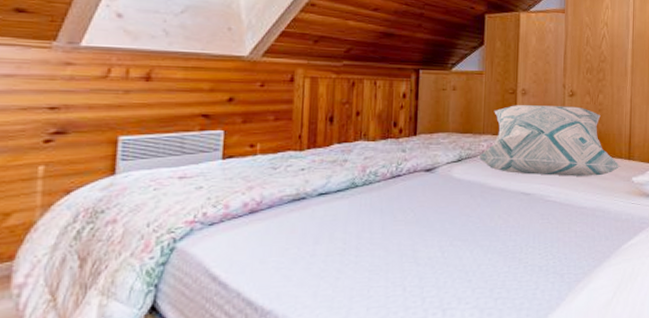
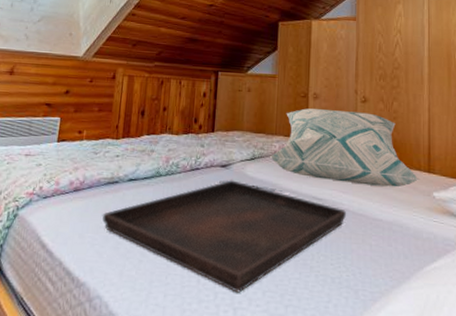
serving tray: none [287,184,553,295] -> present [102,180,346,293]

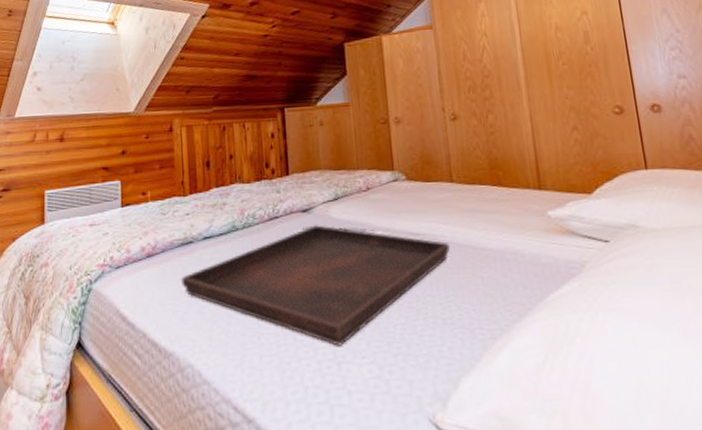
decorative pillow: present [269,108,419,188] -> none [354,131,530,213]

